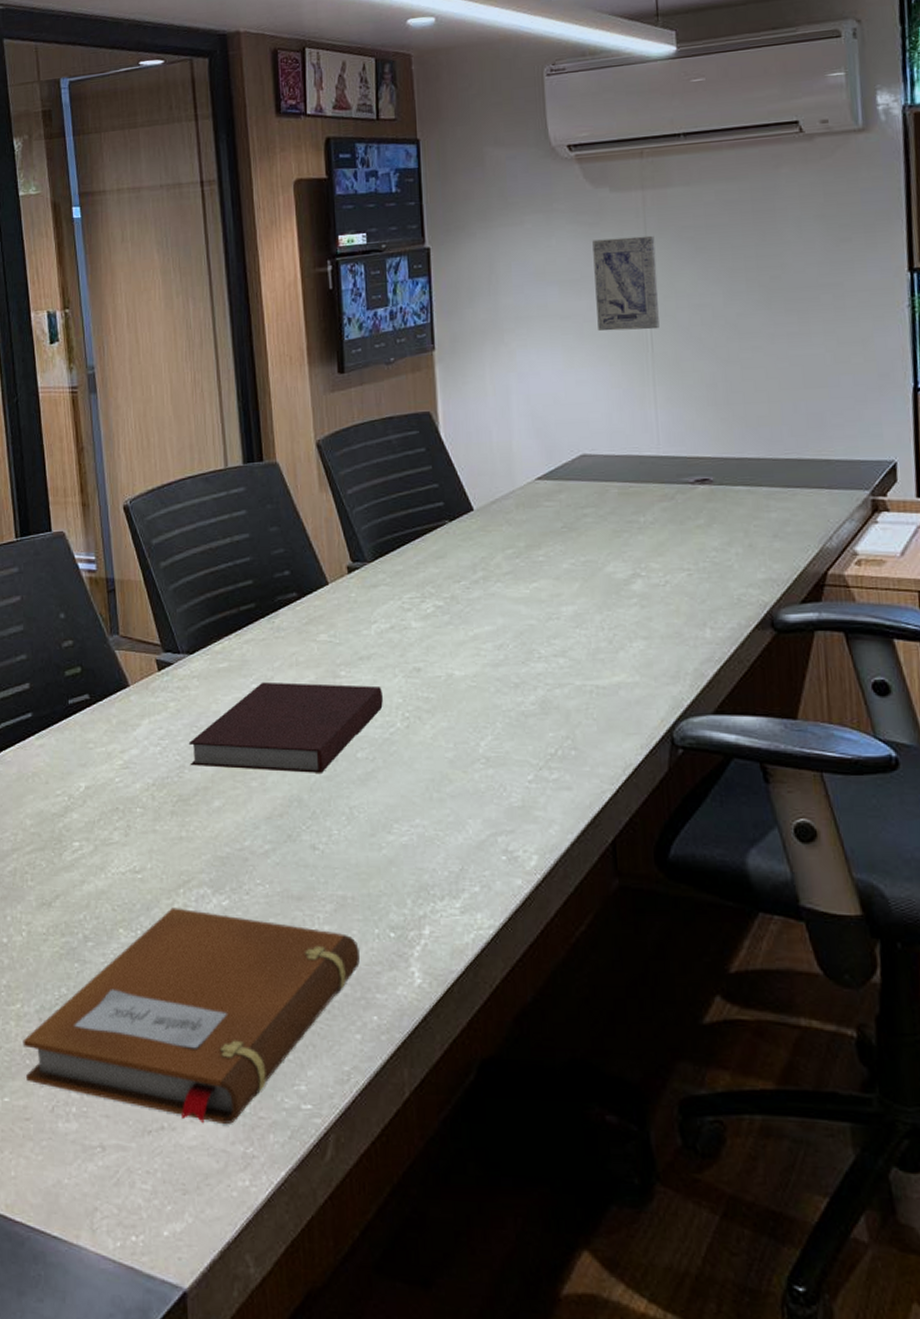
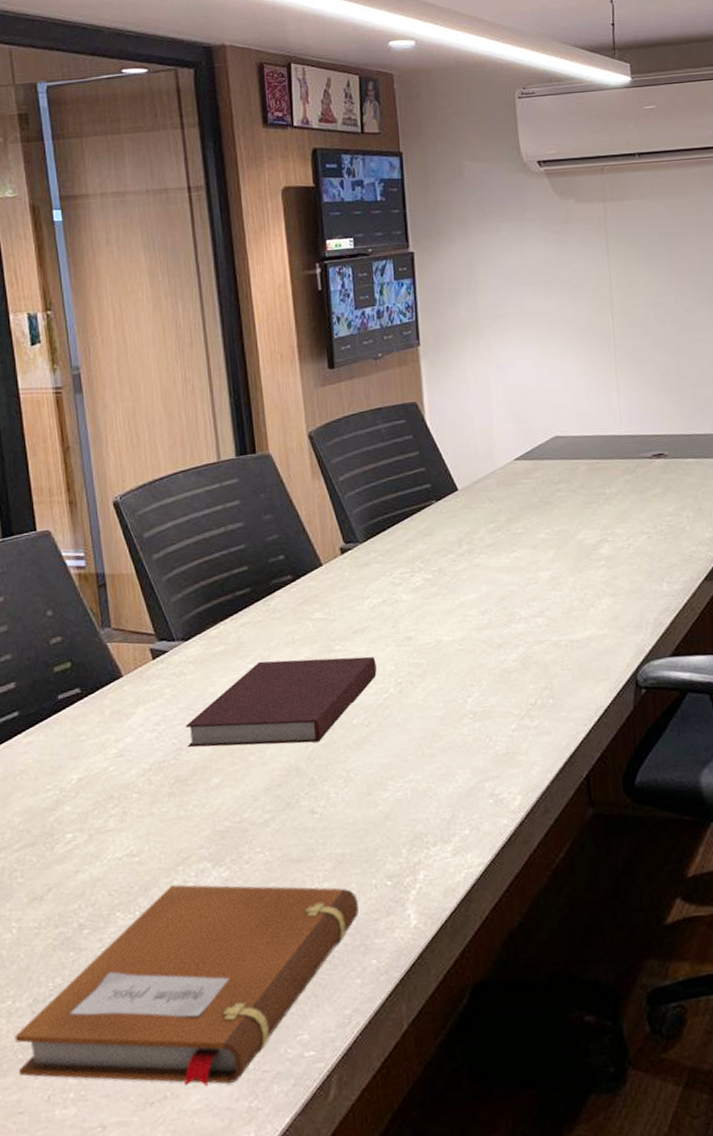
wall art: present [592,235,660,331] -> none [561,242,620,327]

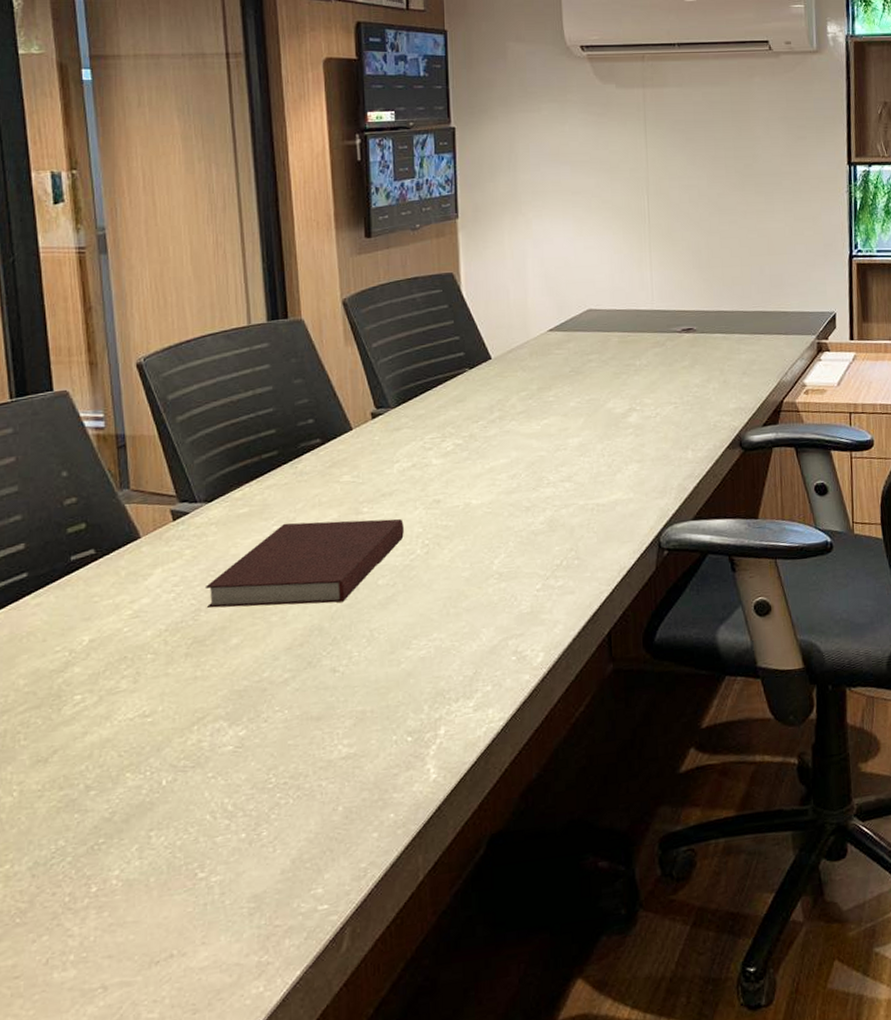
notebook: present [14,884,359,1087] -> none [12,744,378,944]

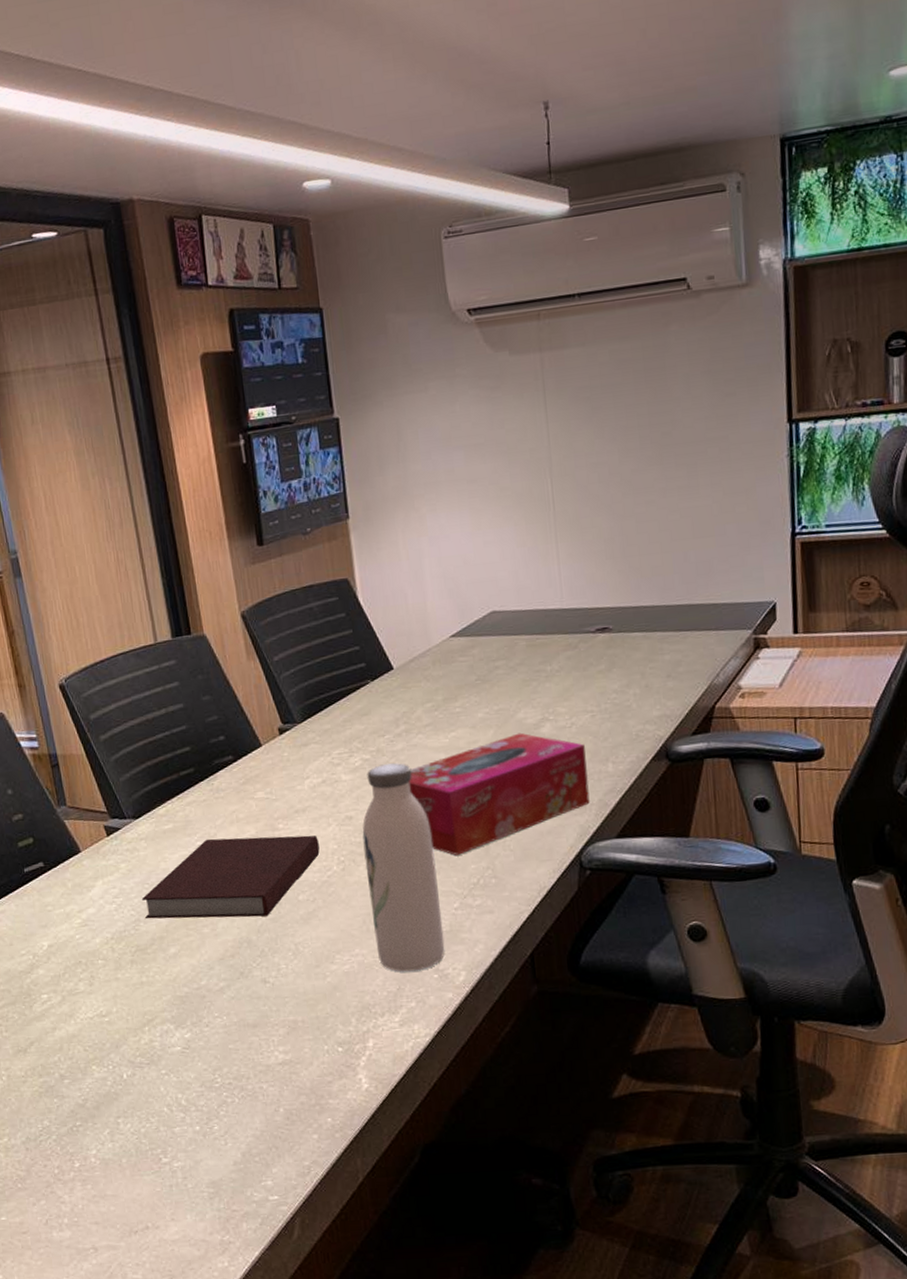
water bottle: none [449,448,525,656] -> present [362,763,445,972]
tissue box: none [499,421,670,538] -> present [409,732,590,855]

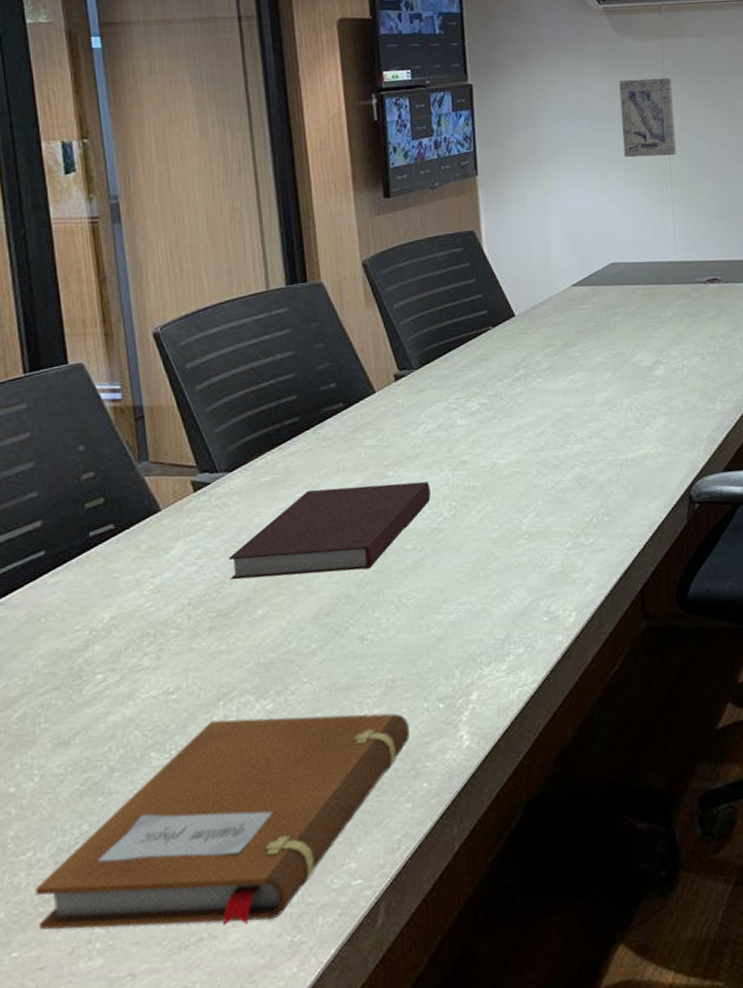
notebook: none [13,1043,313,1221] -> present [35,713,410,930]
water bottle: present [362,763,445,972] -> none [476,406,556,618]
tissue box: present [409,732,590,855] -> none [526,375,699,496]
wall art: none [494,397,560,493] -> present [619,77,676,158]

